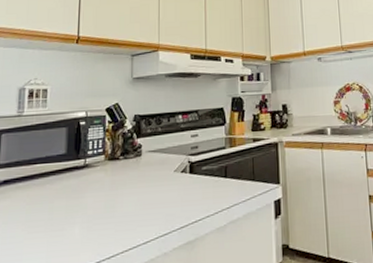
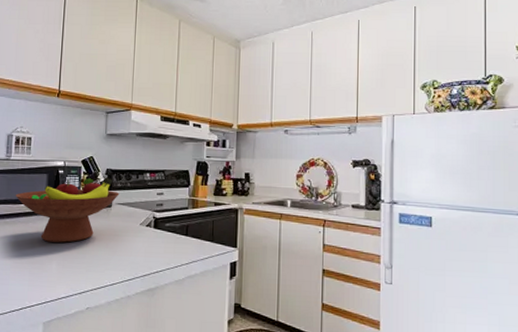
fruit bowl: none [29,124,150,204] -> present [15,177,120,243]

